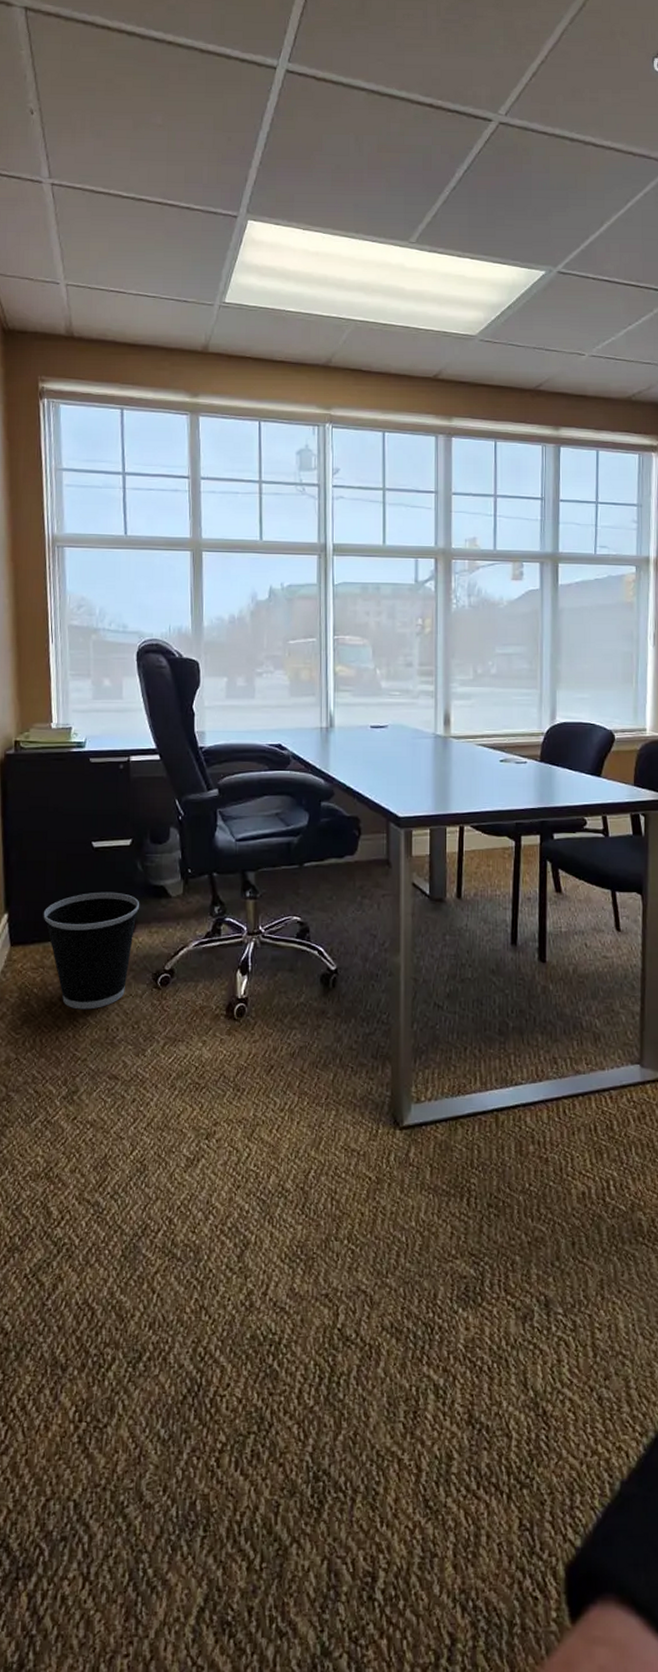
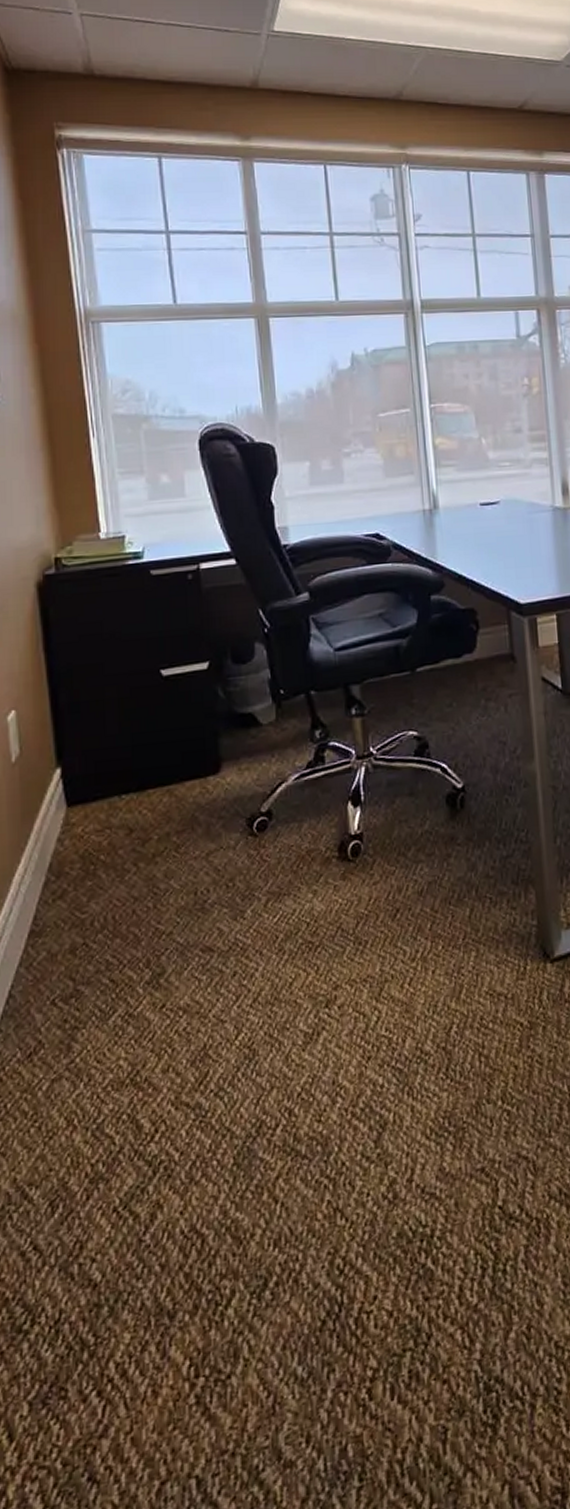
wastebasket: present [43,892,140,1010] -> none [105,727,225,874]

